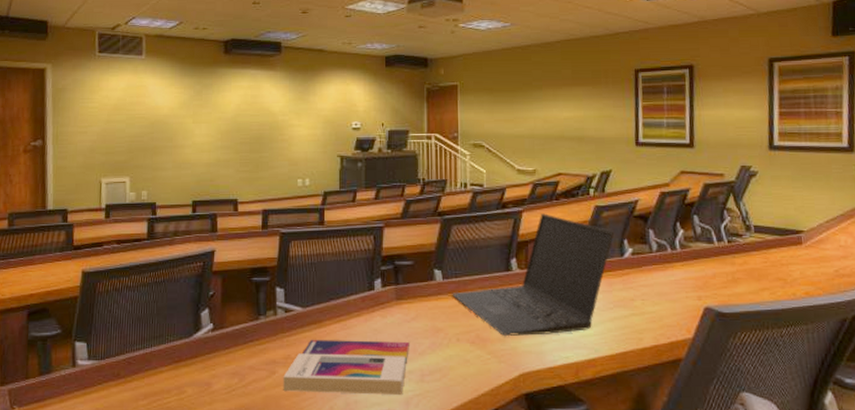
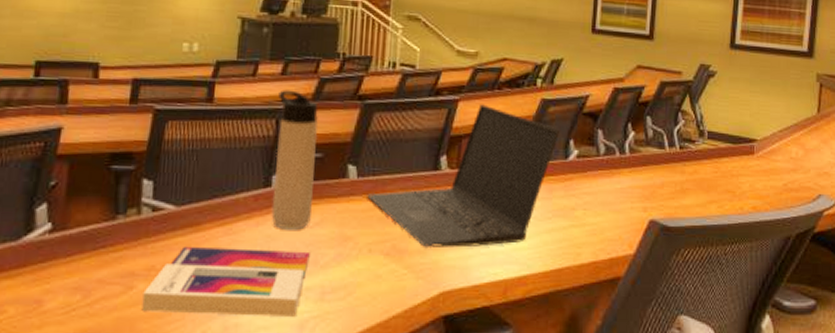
thermos bottle: none [374,211,408,324] -> present [271,90,319,230]

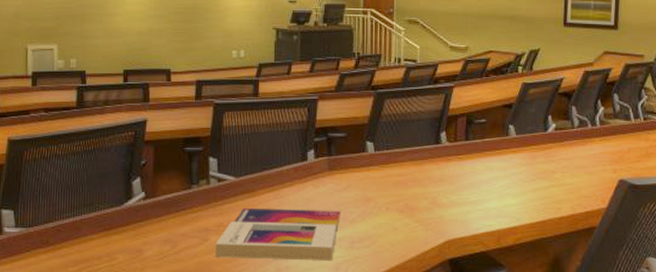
thermos bottle: present [271,90,319,230] -> none [308,84,342,194]
laptop: present [365,104,560,248] -> none [382,89,540,205]

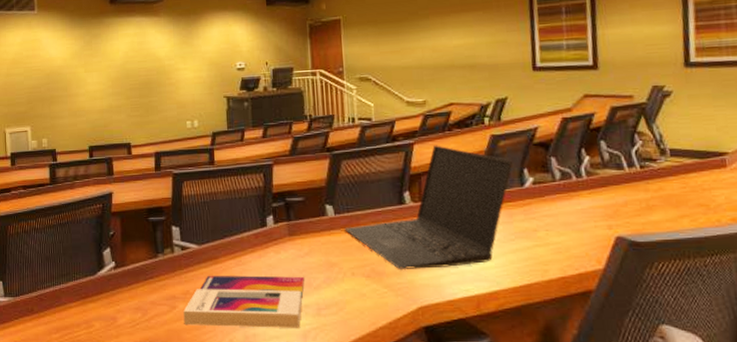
laptop: none [382,89,540,205] -> present [343,145,513,269]

